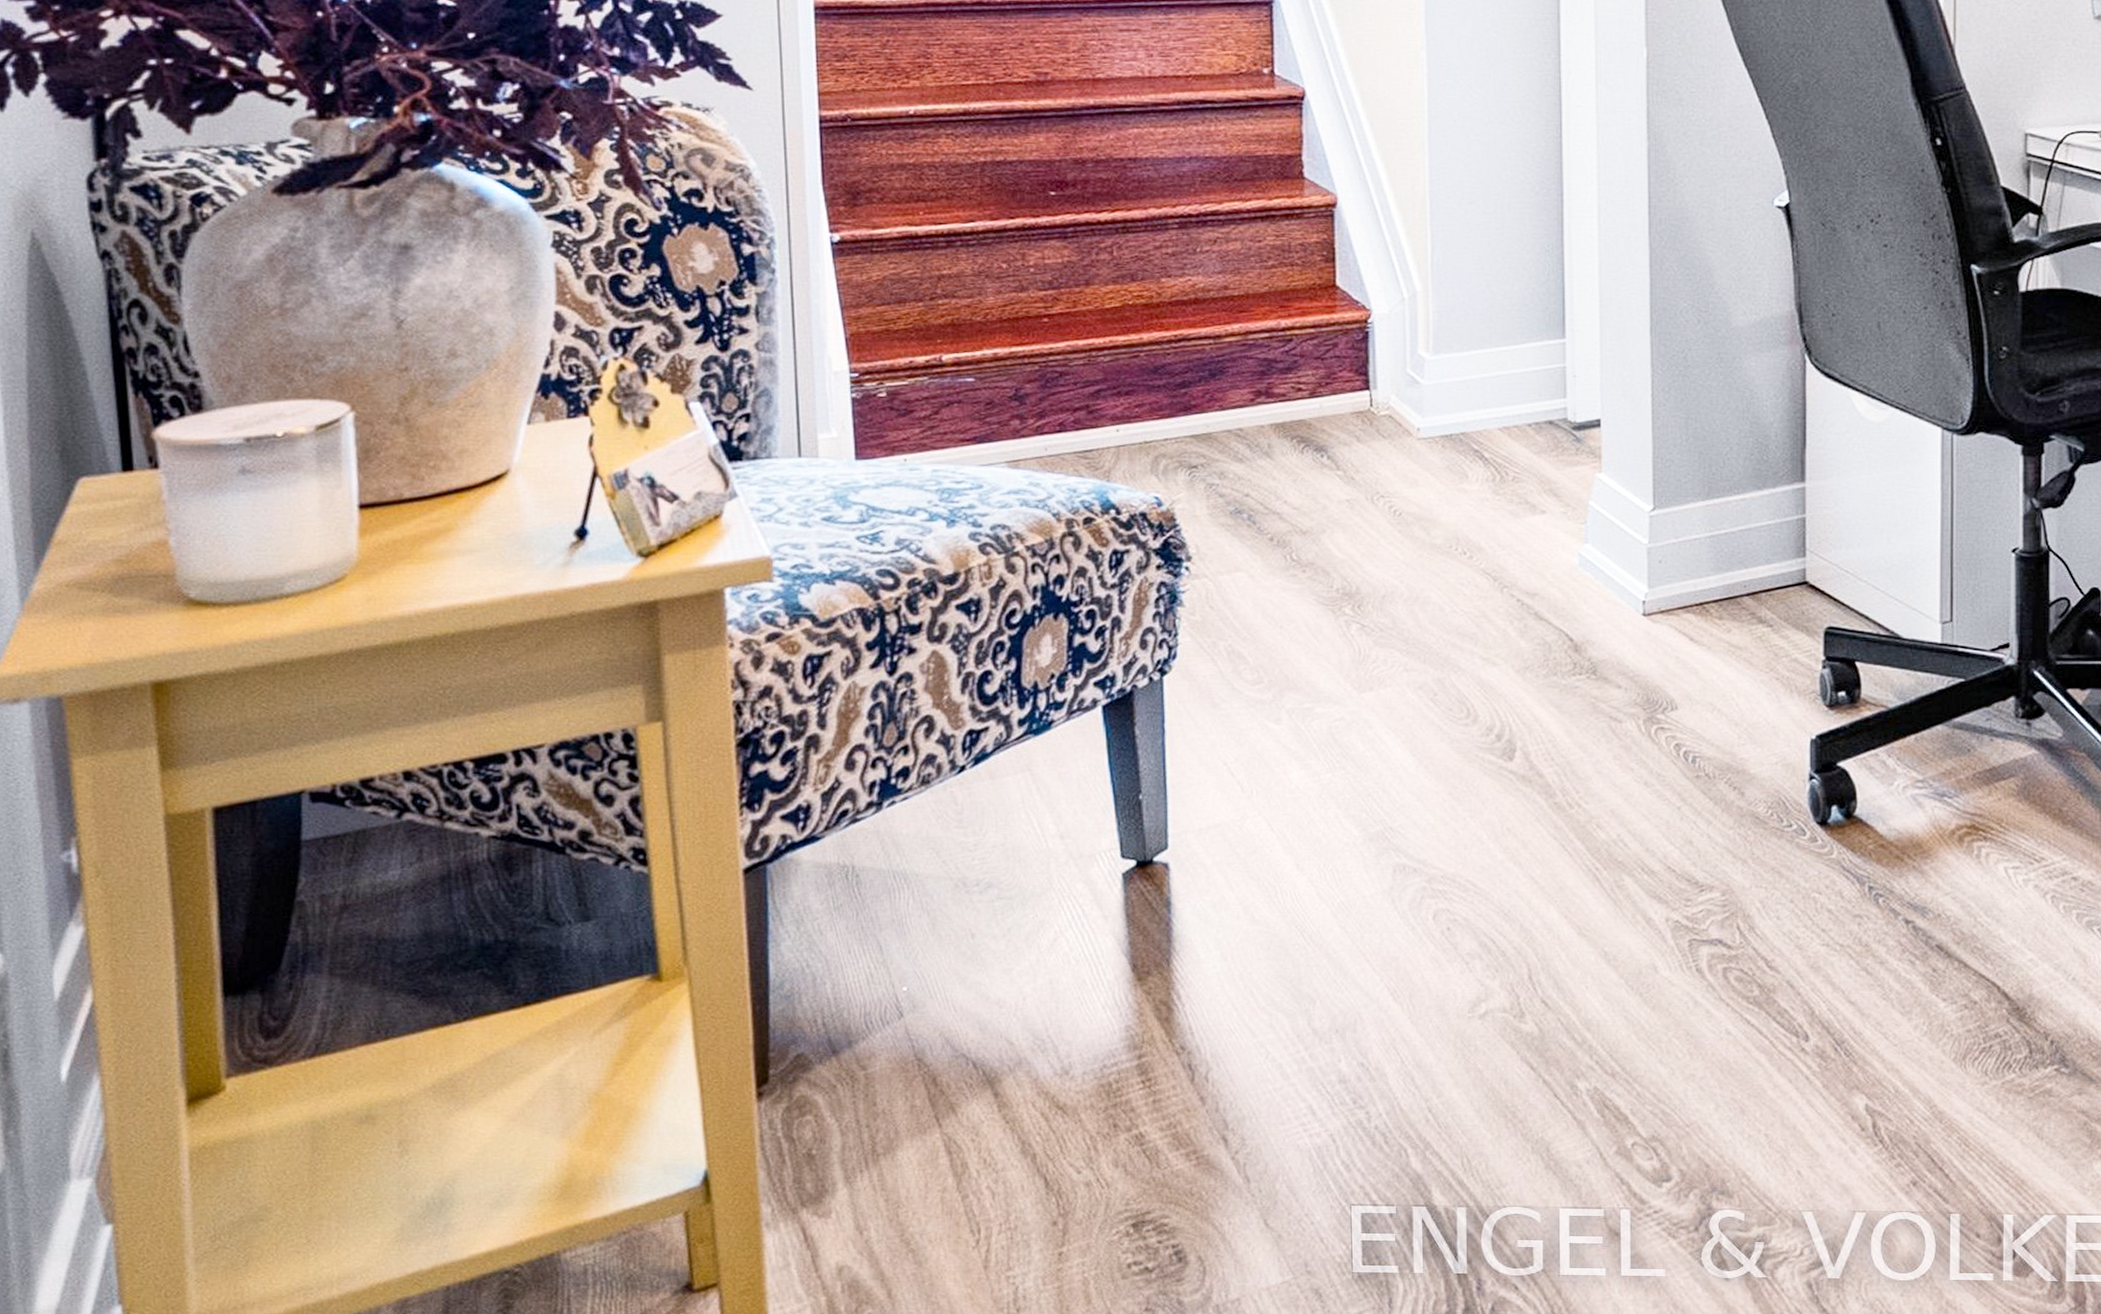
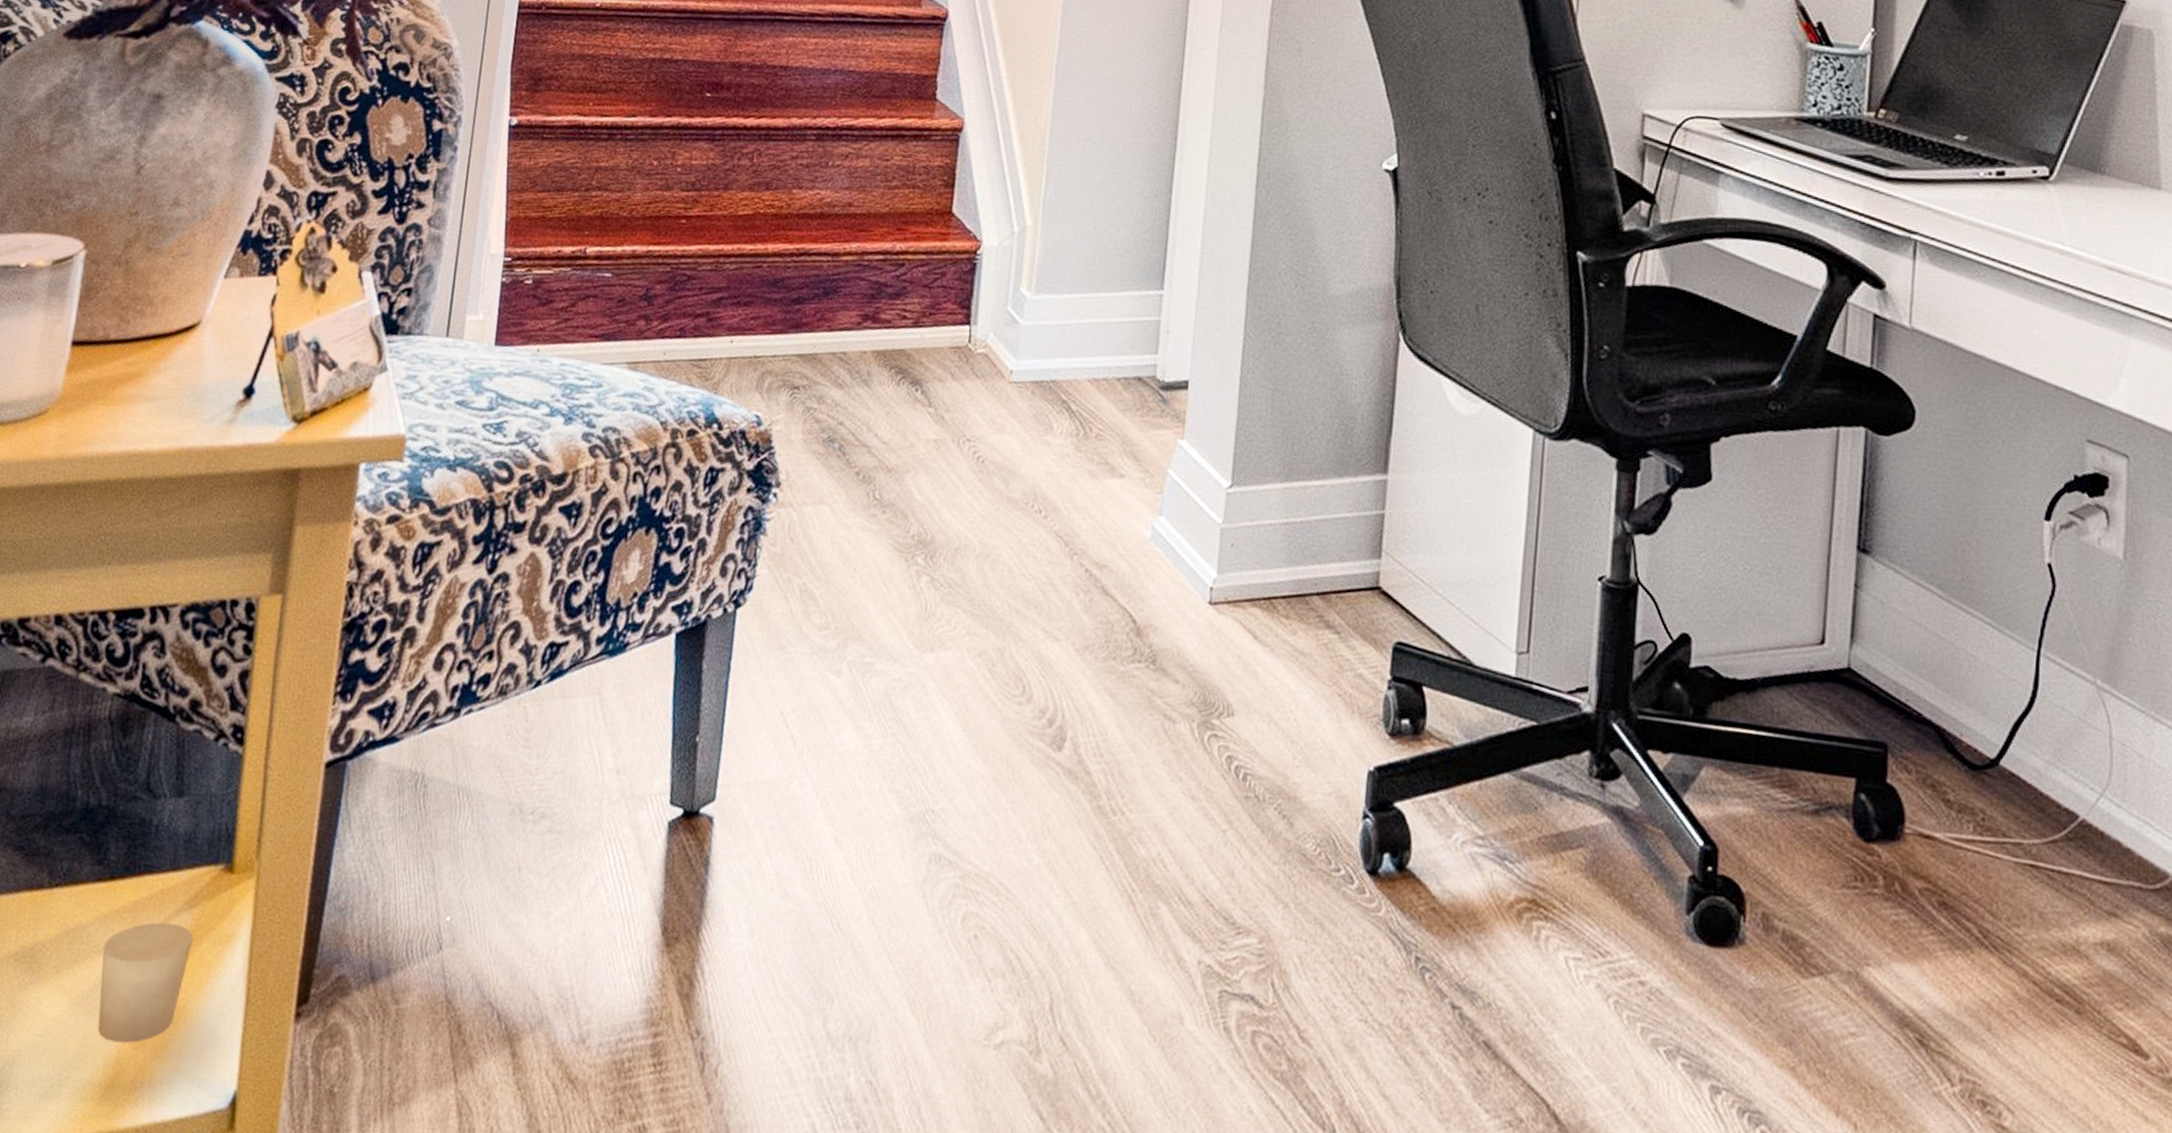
candle: none [531,1035,630,1148] -> present [97,922,193,1044]

